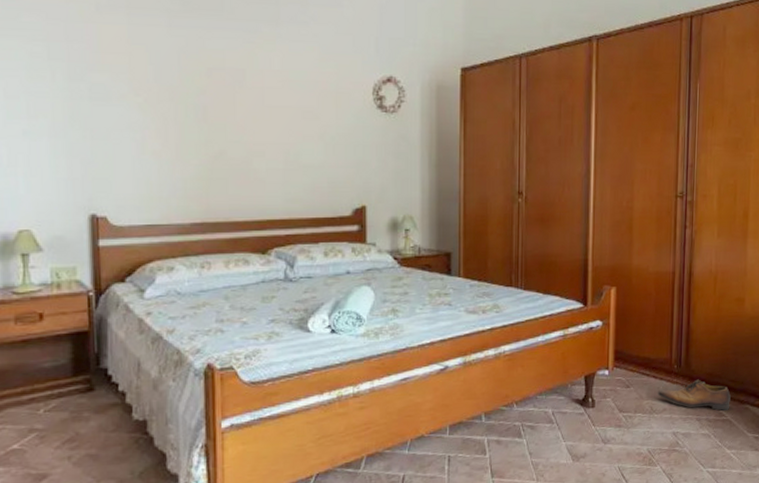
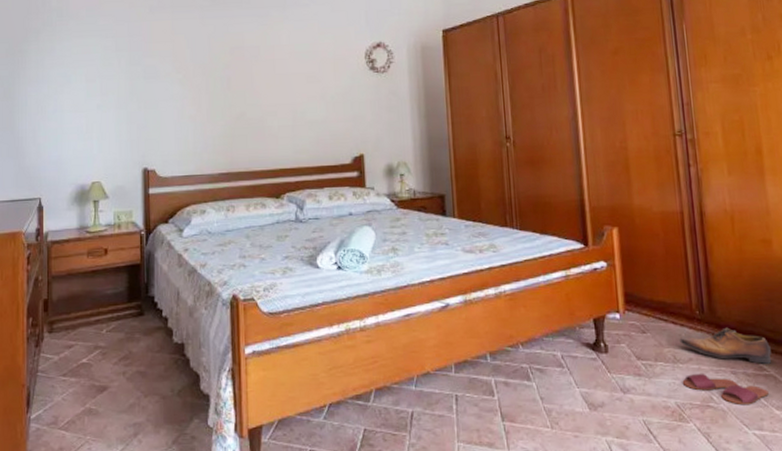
slippers: none [655,421,724,448] -> present [682,373,769,406]

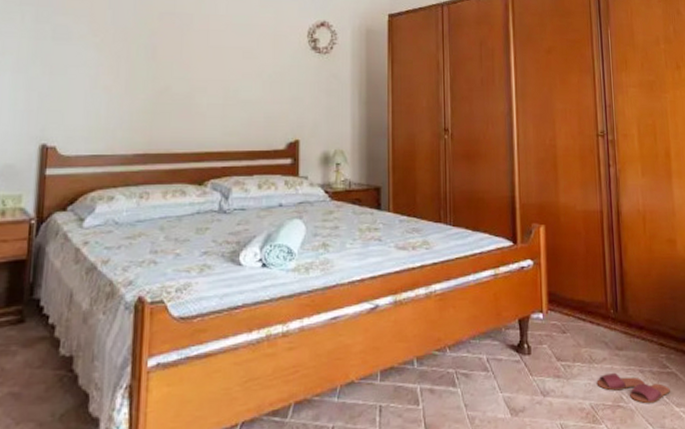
shoe: present [679,327,771,364] -> none [595,326,673,362]

